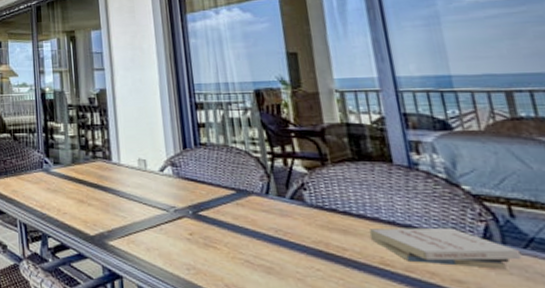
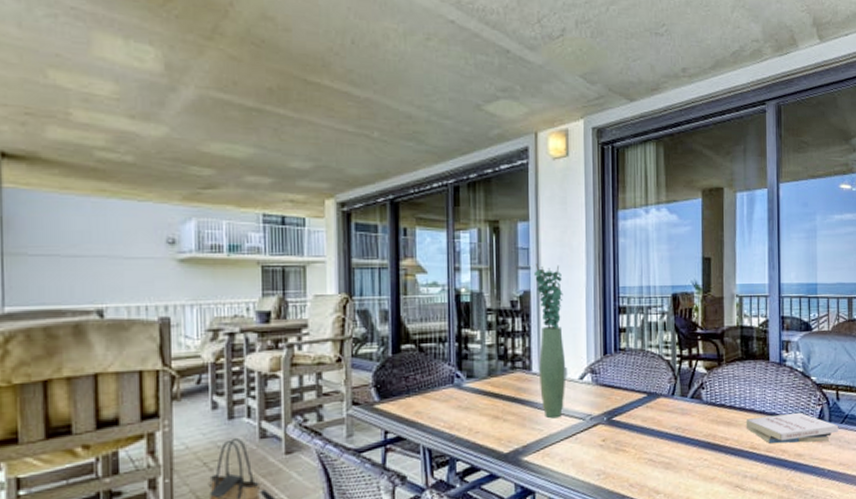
vase: none [108,65,146,207] -> present [533,264,566,419]

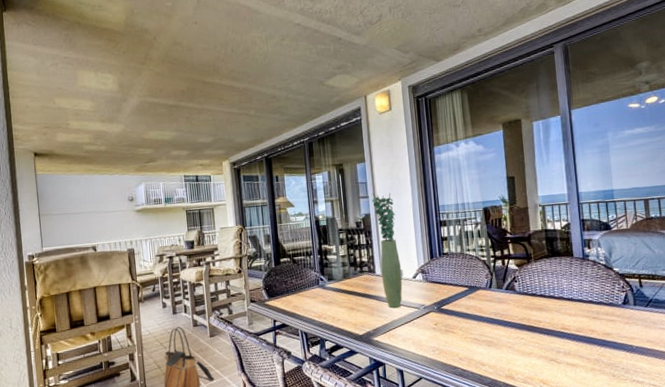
books: present [746,412,839,444] -> none [555,298,644,325]

